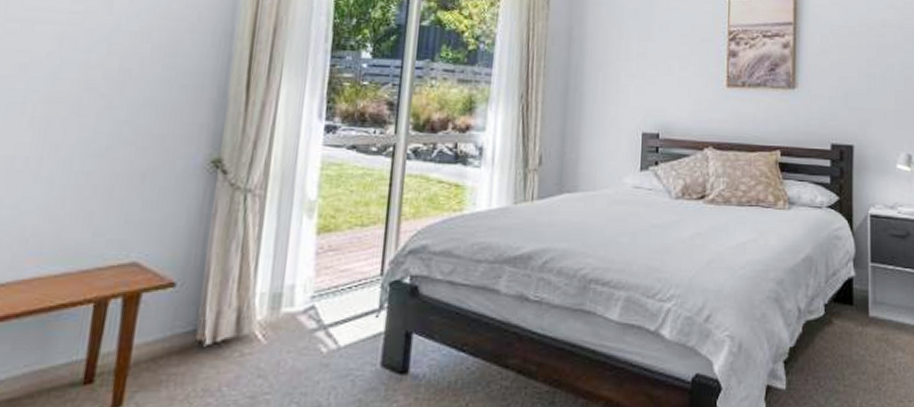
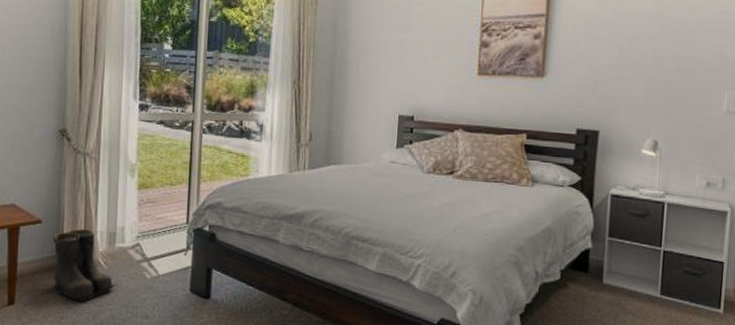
boots: none [186,291,278,393] -> present [52,229,116,301]

